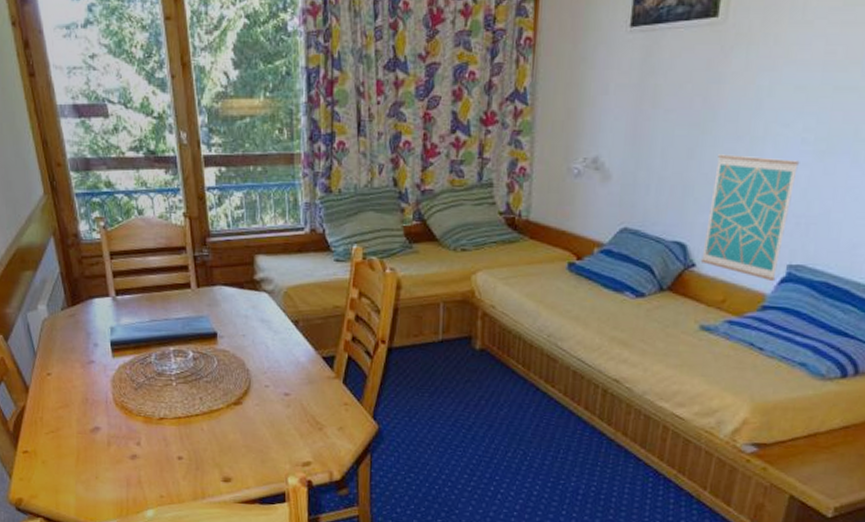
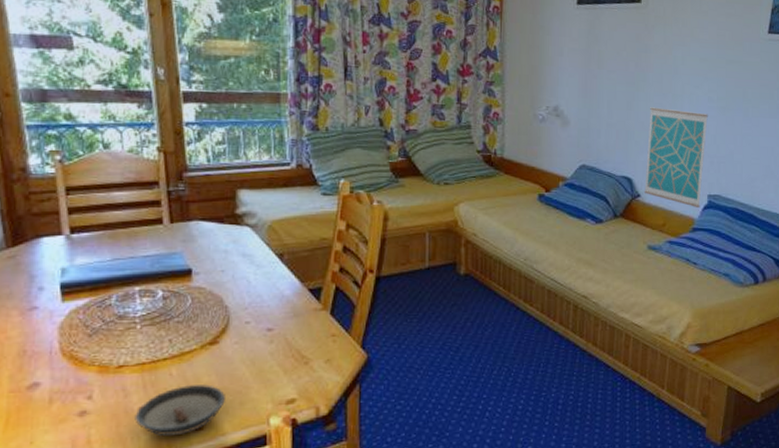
saucer: none [174,440,249,485] -> present [135,385,225,437]

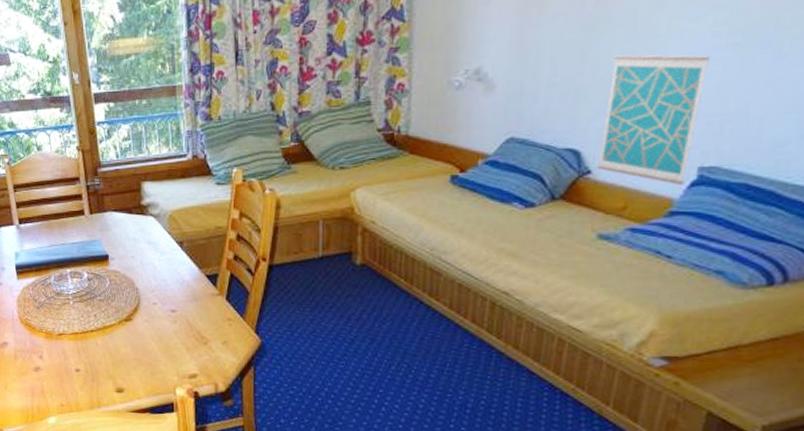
saucer: present [135,385,225,437] -> none [73,354,139,395]

